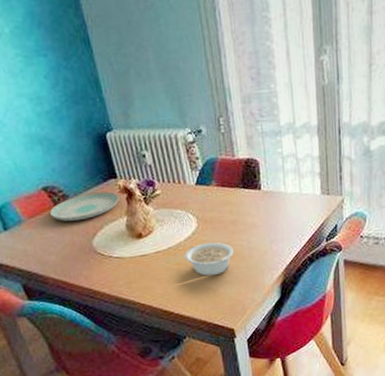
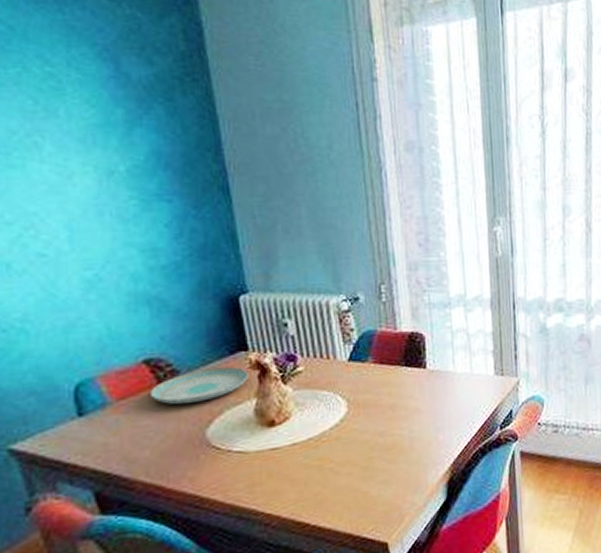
legume: present [185,242,234,276] -> none [329,431,392,475]

